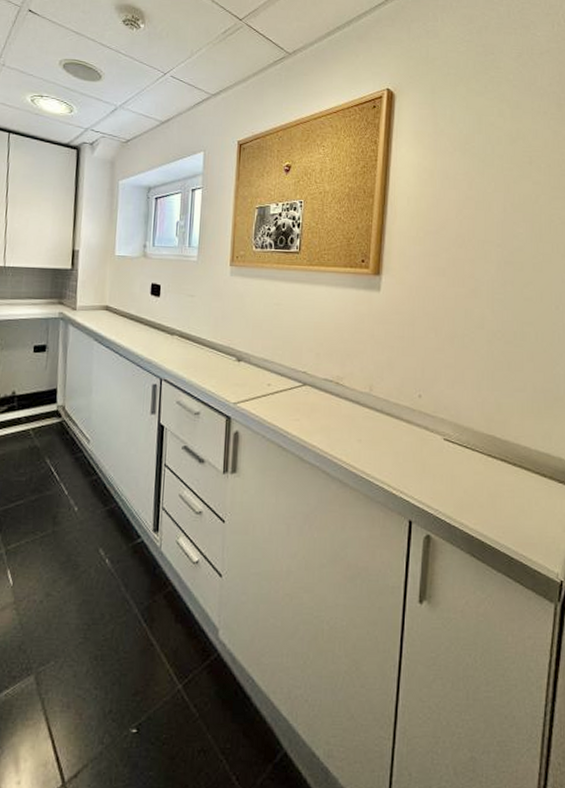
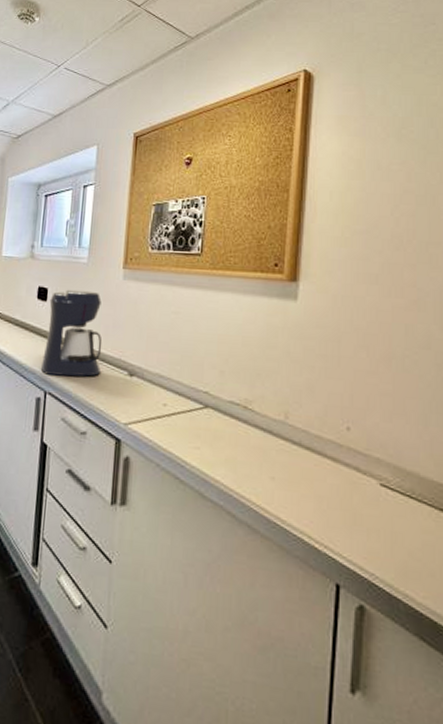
coffee maker: none [156,285,213,364] -> present [40,289,102,377]

